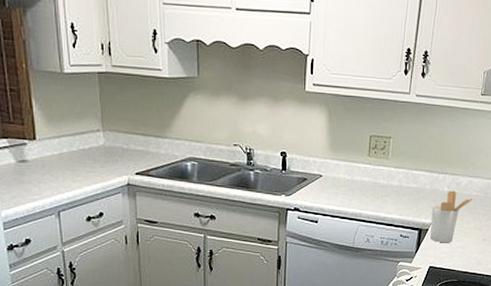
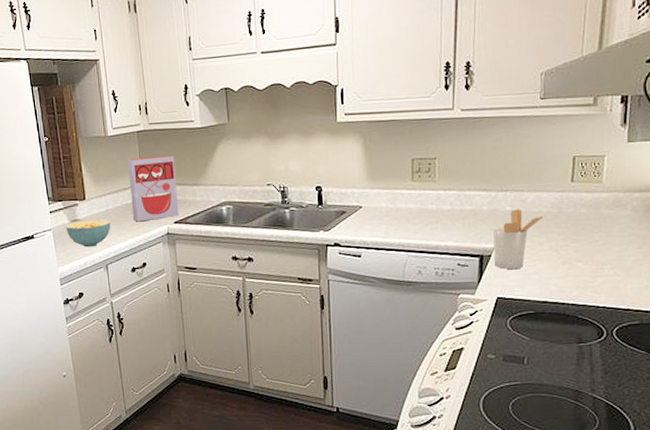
cereal bowl: none [11,162,64,192] -> present [66,219,111,248]
cereal box: none [86,101,141,170] -> present [127,156,179,222]

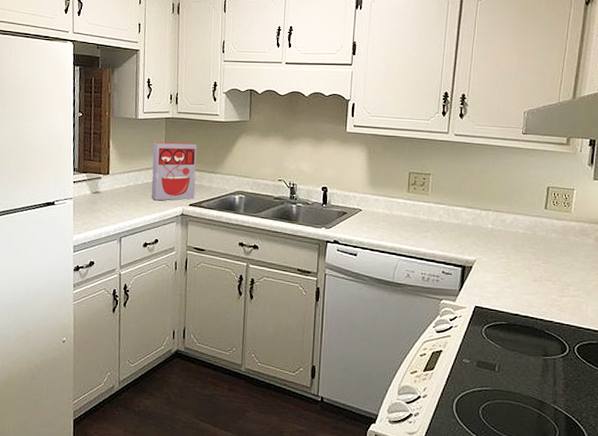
cereal bowl: present [66,219,111,248] -> none [86,193,129,219]
utensil holder: present [493,209,546,270] -> none [475,227,522,282]

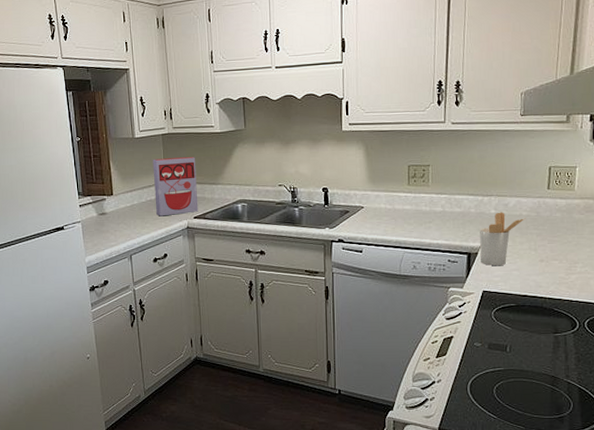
utensil holder: none [475,227,522,282] -> present [480,212,526,266]

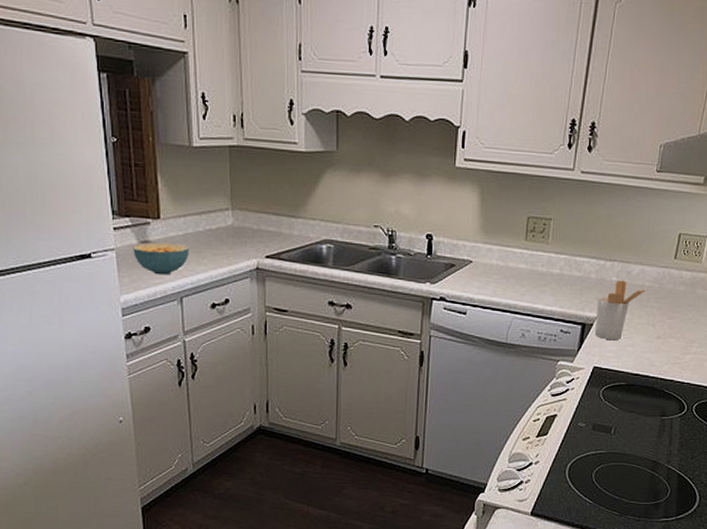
cereal bowl: none [94,213,135,239] -> present [133,243,189,275]
cereal box: present [153,157,199,217] -> none [215,177,272,252]

